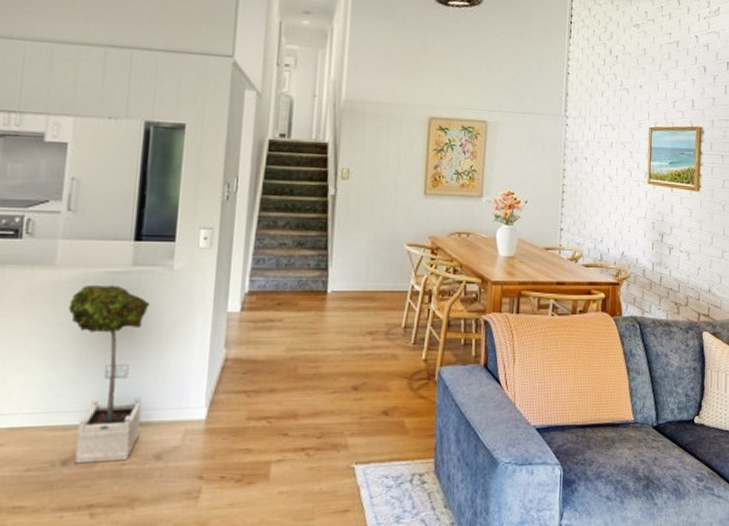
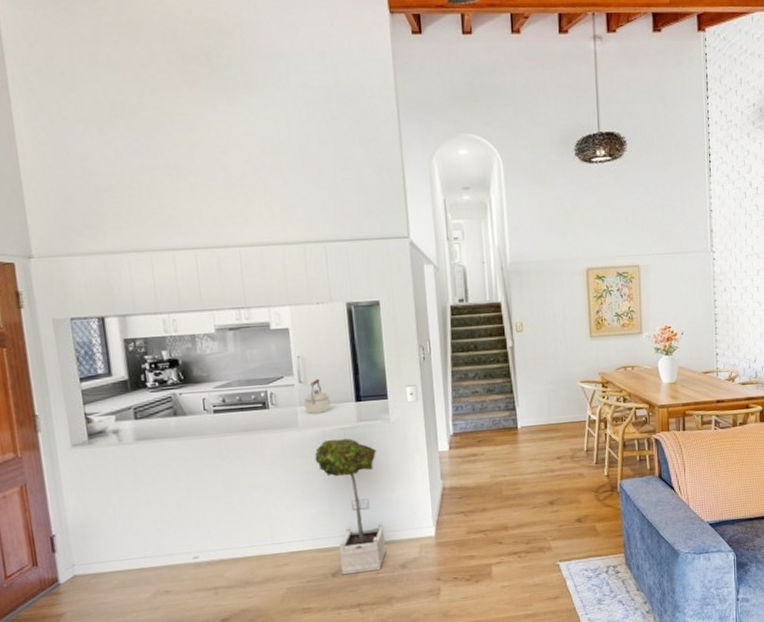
kettle: none [67,207,103,252] -> present [304,378,331,415]

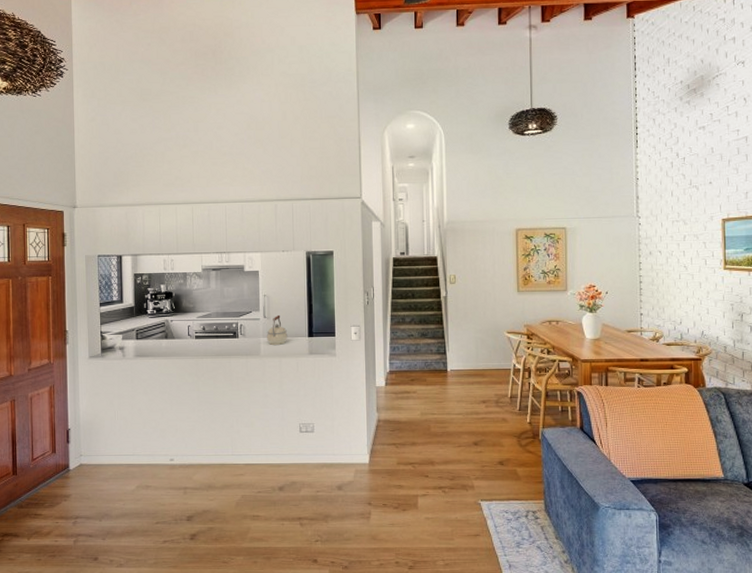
potted tree: present [314,438,387,575] -> none [272,369,326,490]

